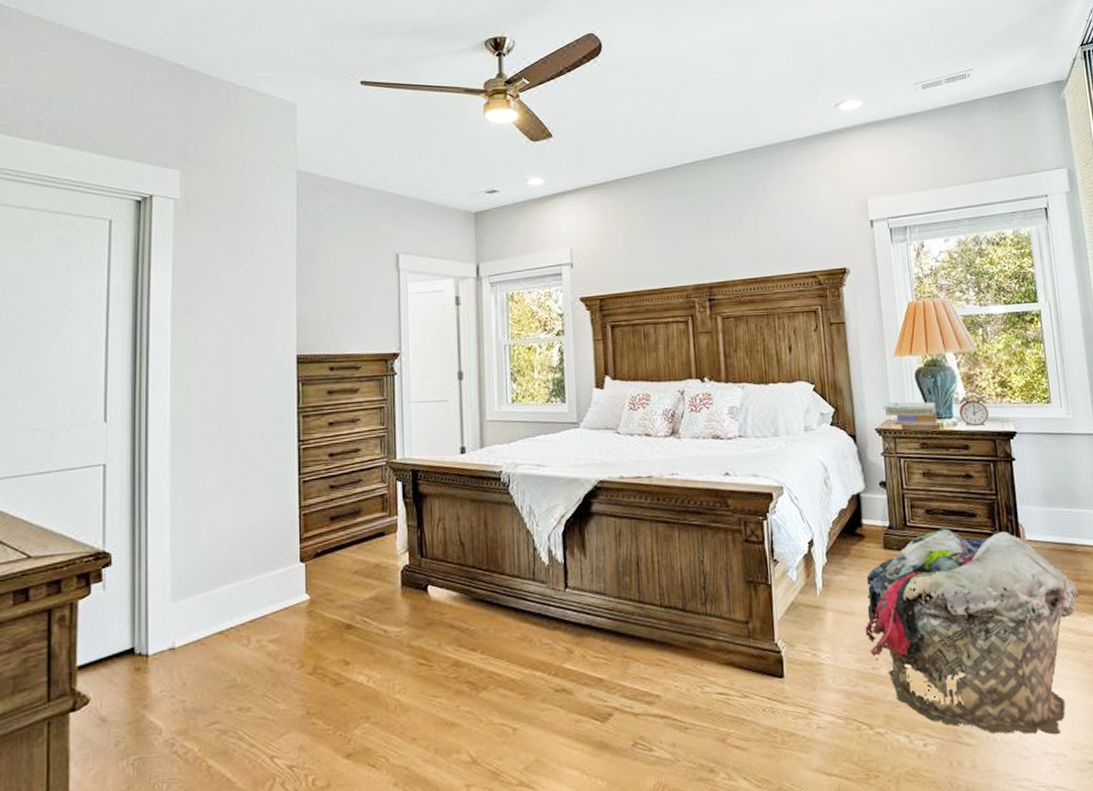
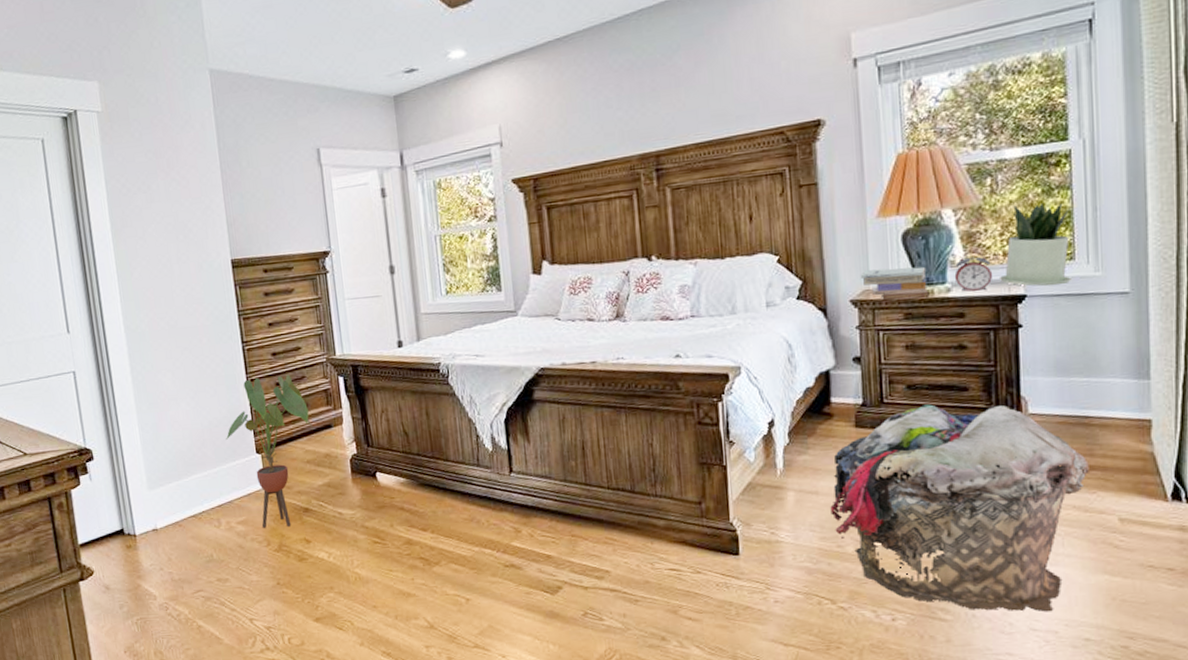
house plant: none [267,477,365,647] -> present [225,374,313,528]
planter: none [993,352,1050,425] -> present [998,202,1071,287]

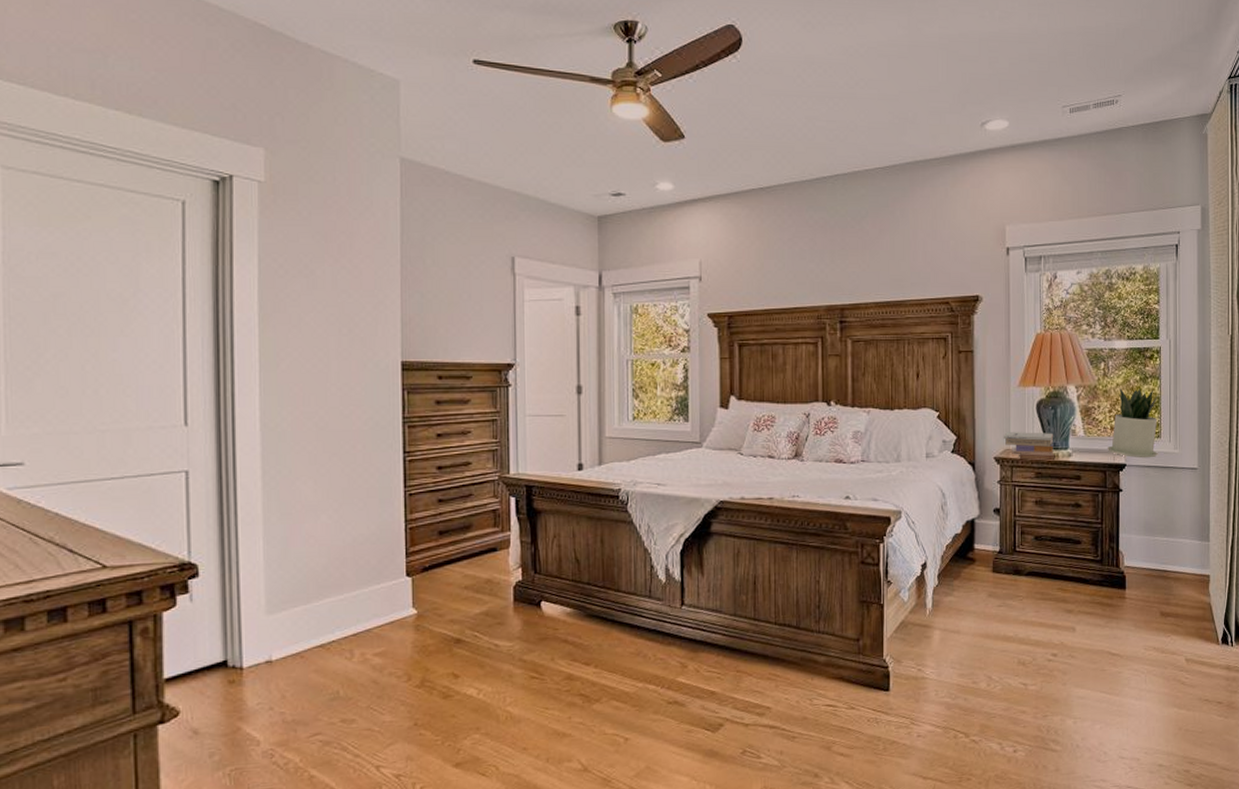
house plant: present [225,374,313,528] -> none [371,490,476,661]
laundry basket: present [830,404,1089,612] -> none [969,554,1166,742]
alarm clock: present [954,250,993,292] -> none [1074,423,1103,458]

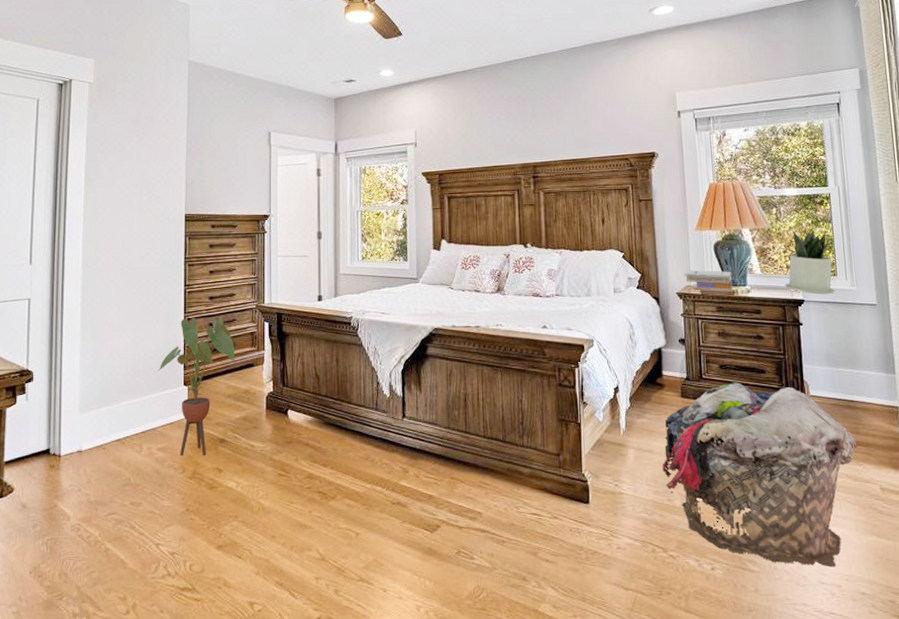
house plant: none [371,490,476,661] -> present [158,316,237,456]
laundry basket: none [969,554,1166,742] -> present [662,382,857,567]

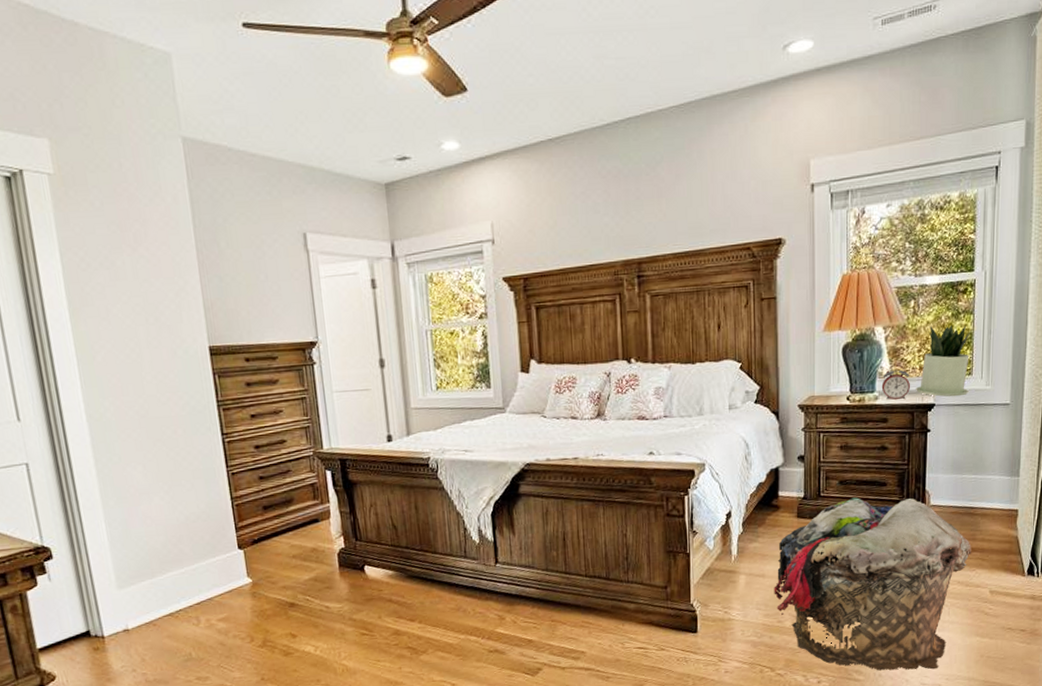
house plant: present [158,316,237,456] -> none [204,468,299,624]
books: present [684,270,735,296] -> none [807,376,861,406]
alarm clock: none [752,262,780,294] -> present [881,364,911,400]

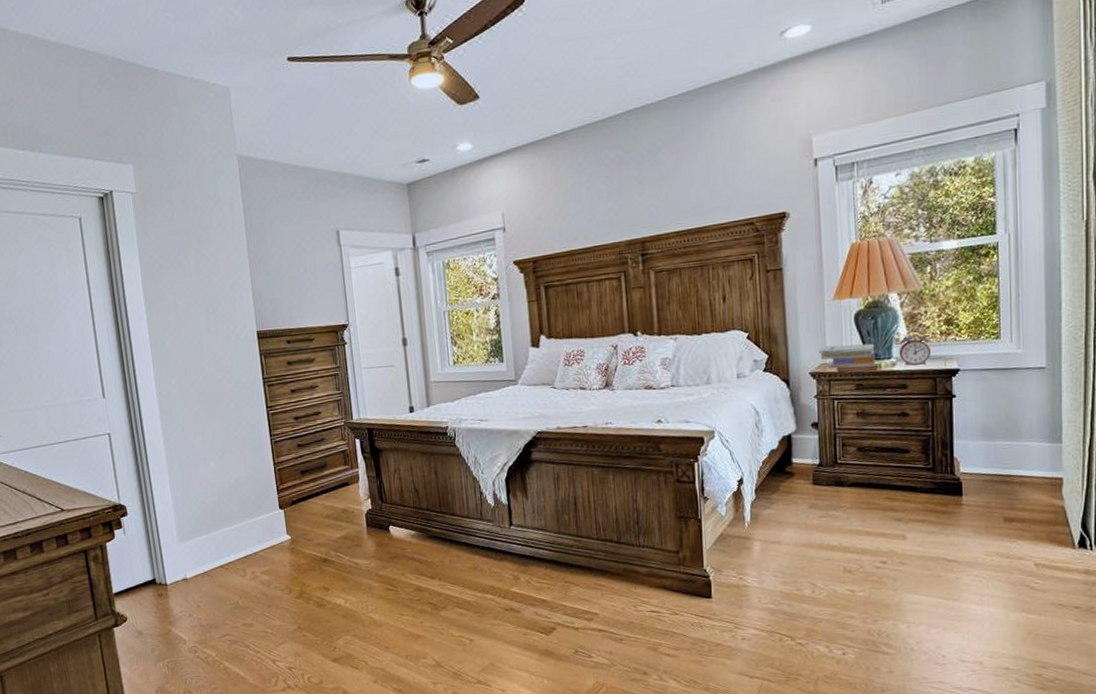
laundry basket: present [774,497,971,671] -> none [791,464,1010,646]
books: none [807,376,861,406] -> present [818,343,878,374]
planter: present [915,324,972,397] -> none [936,288,997,362]

